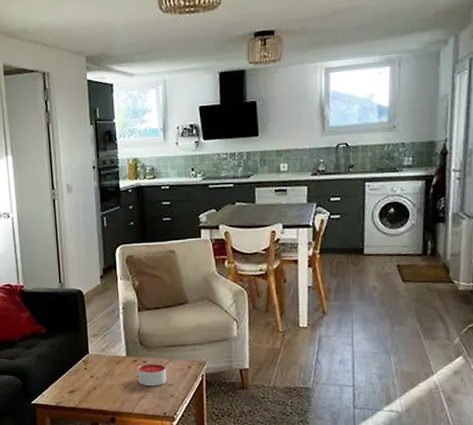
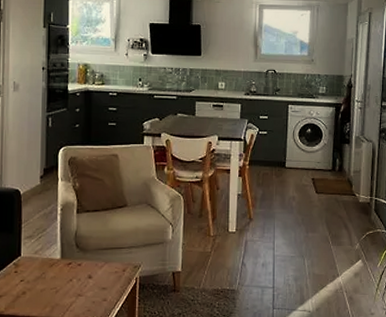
candle: present [137,363,167,387] -> none [70,266,101,291]

